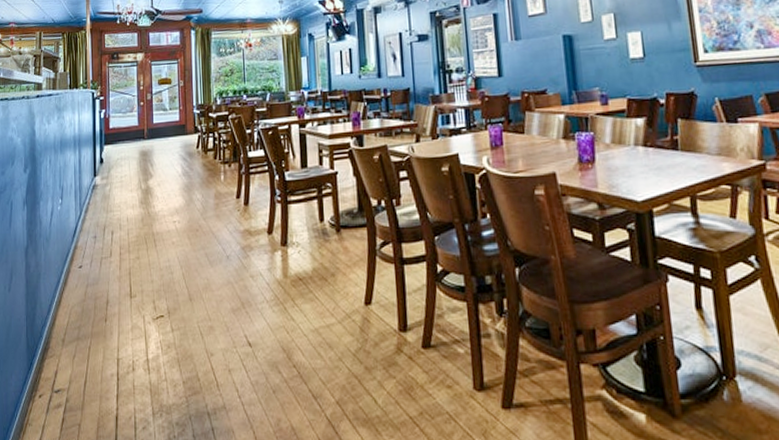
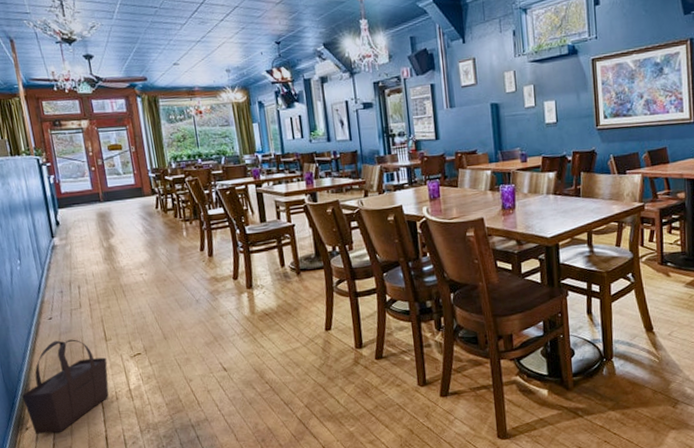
shopping bag: none [41,293,129,406] -> present [22,339,109,434]

